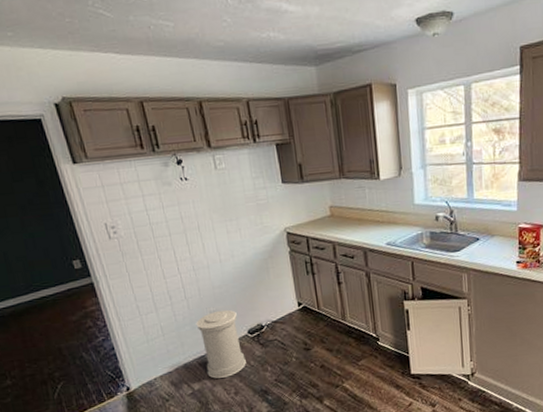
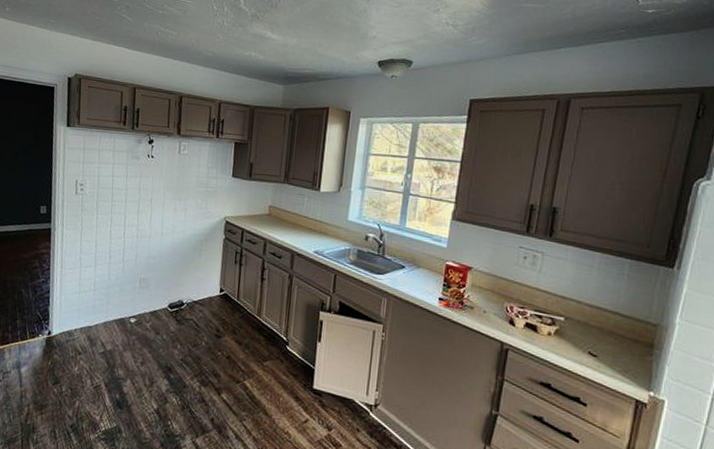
trash can: present [196,309,246,378] -> none [122,278,163,345]

